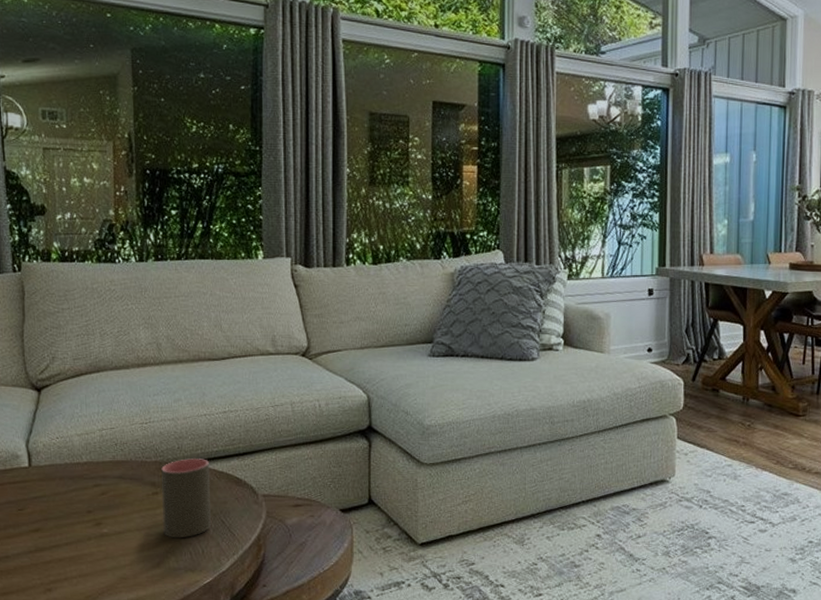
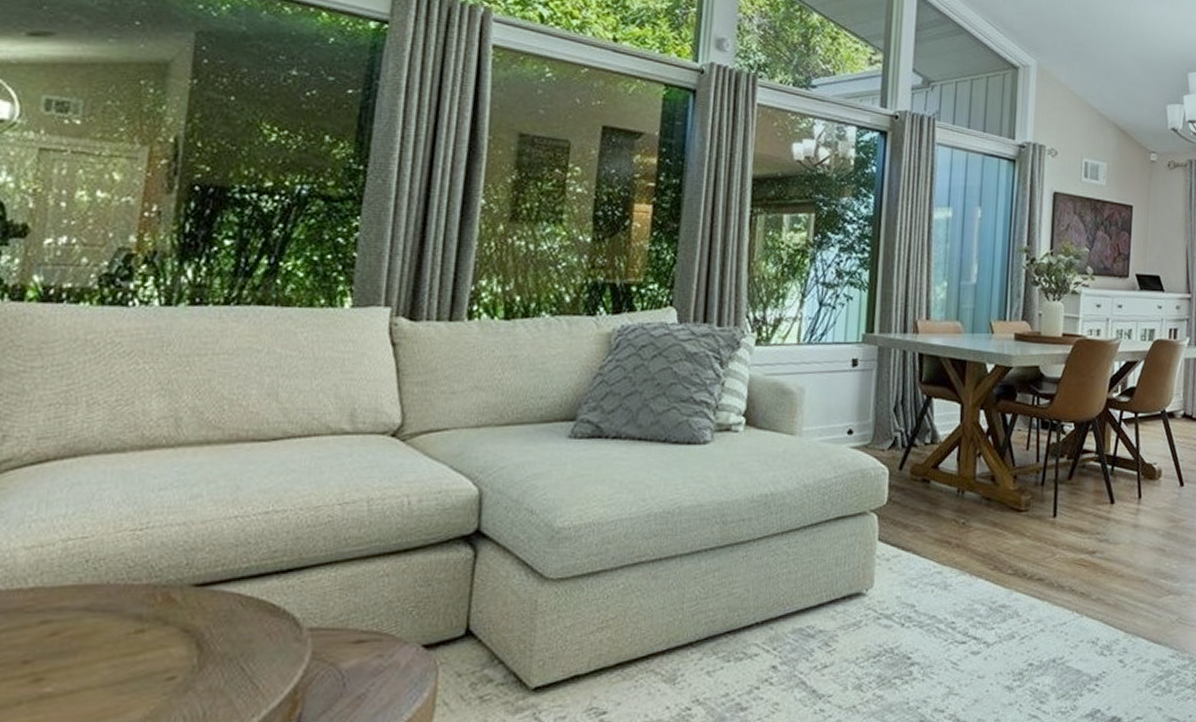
cup: present [161,457,211,538] -> none [145,577,233,697]

